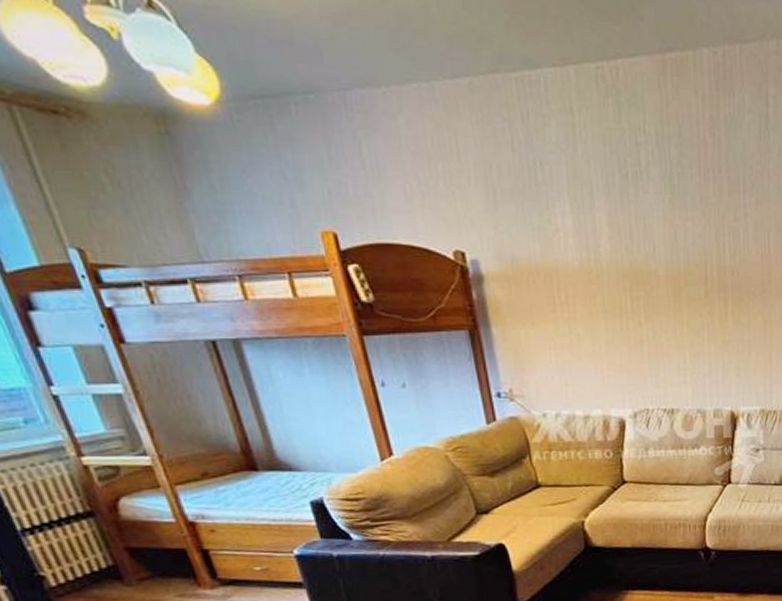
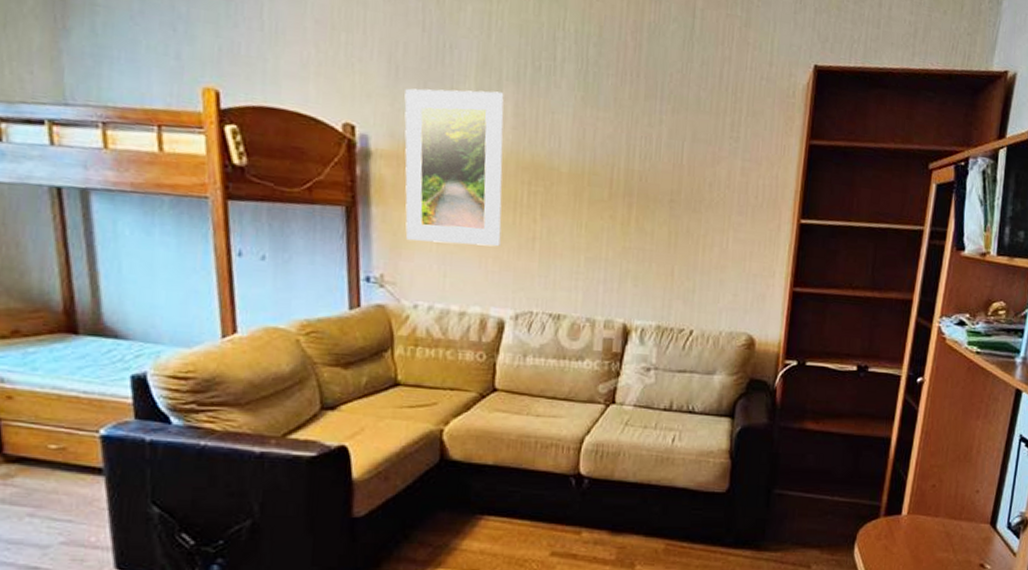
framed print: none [505,203,612,356] -> present [404,88,504,247]

